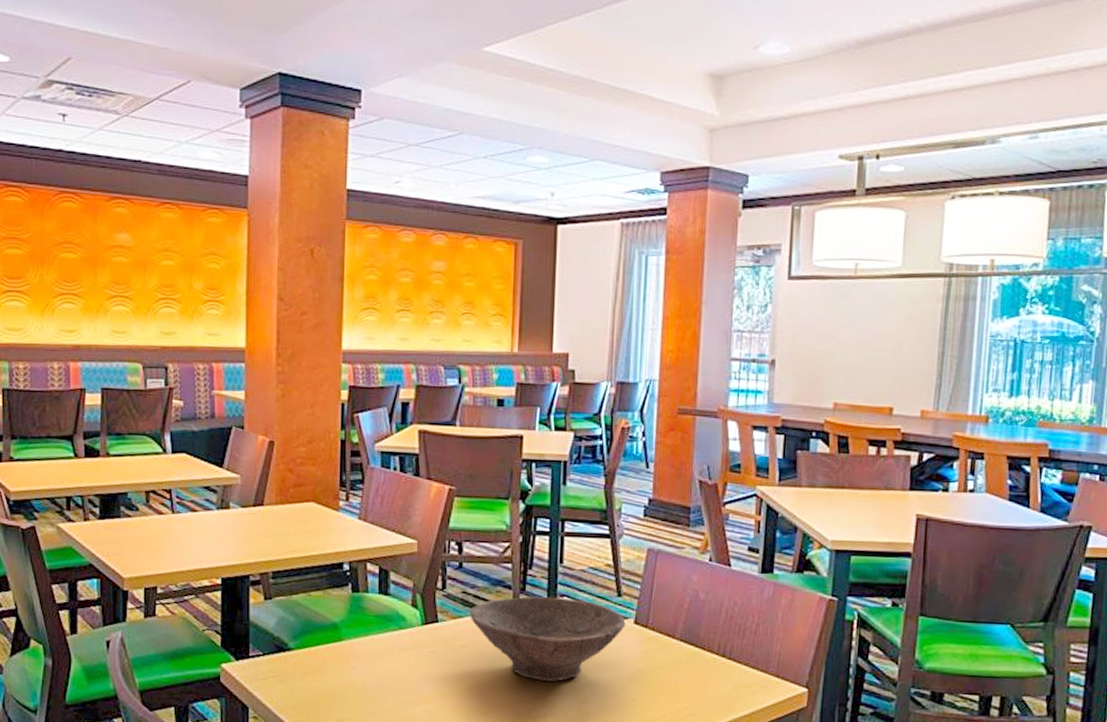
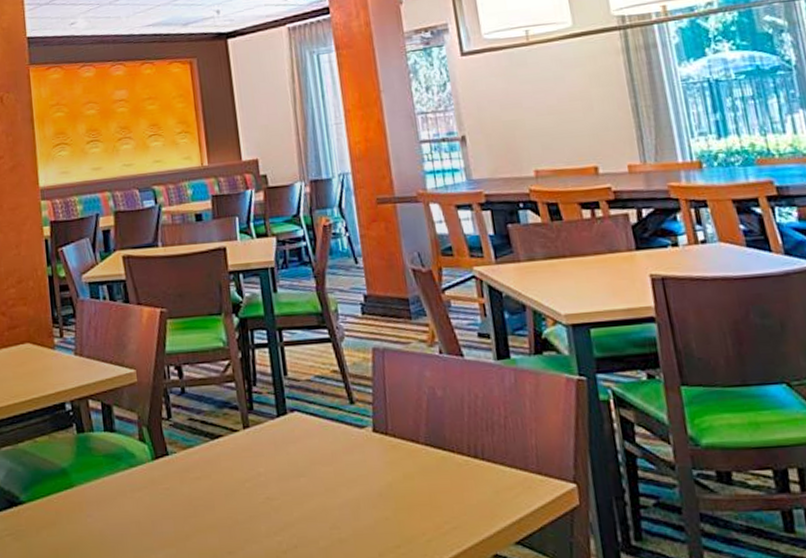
bowl: present [470,596,626,682] -> none [199,412,364,508]

